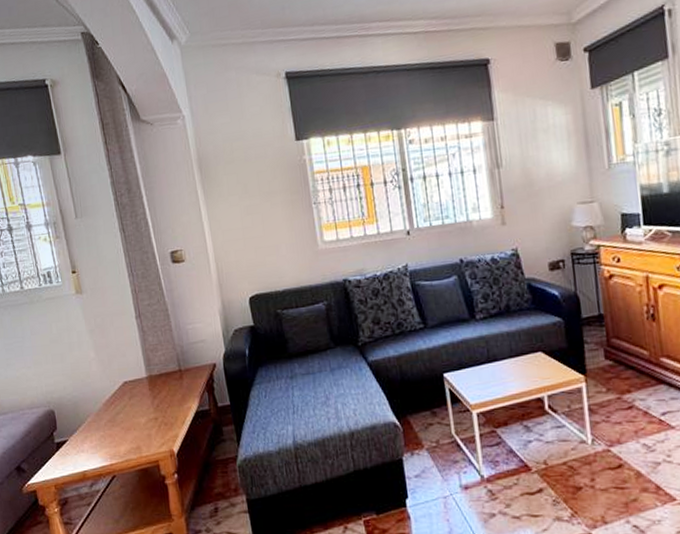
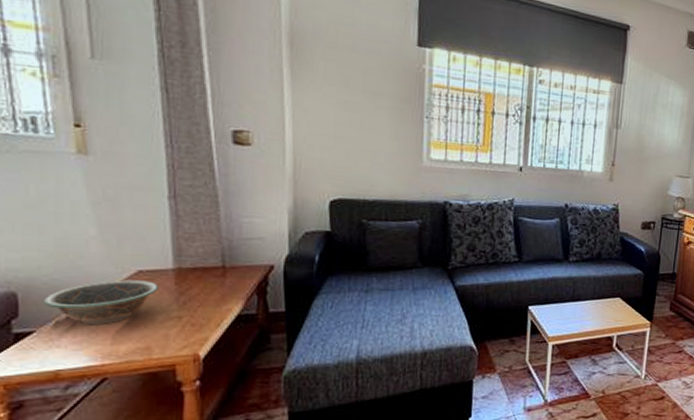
decorative bowl: none [69,389,140,432] -> present [43,280,160,325]

